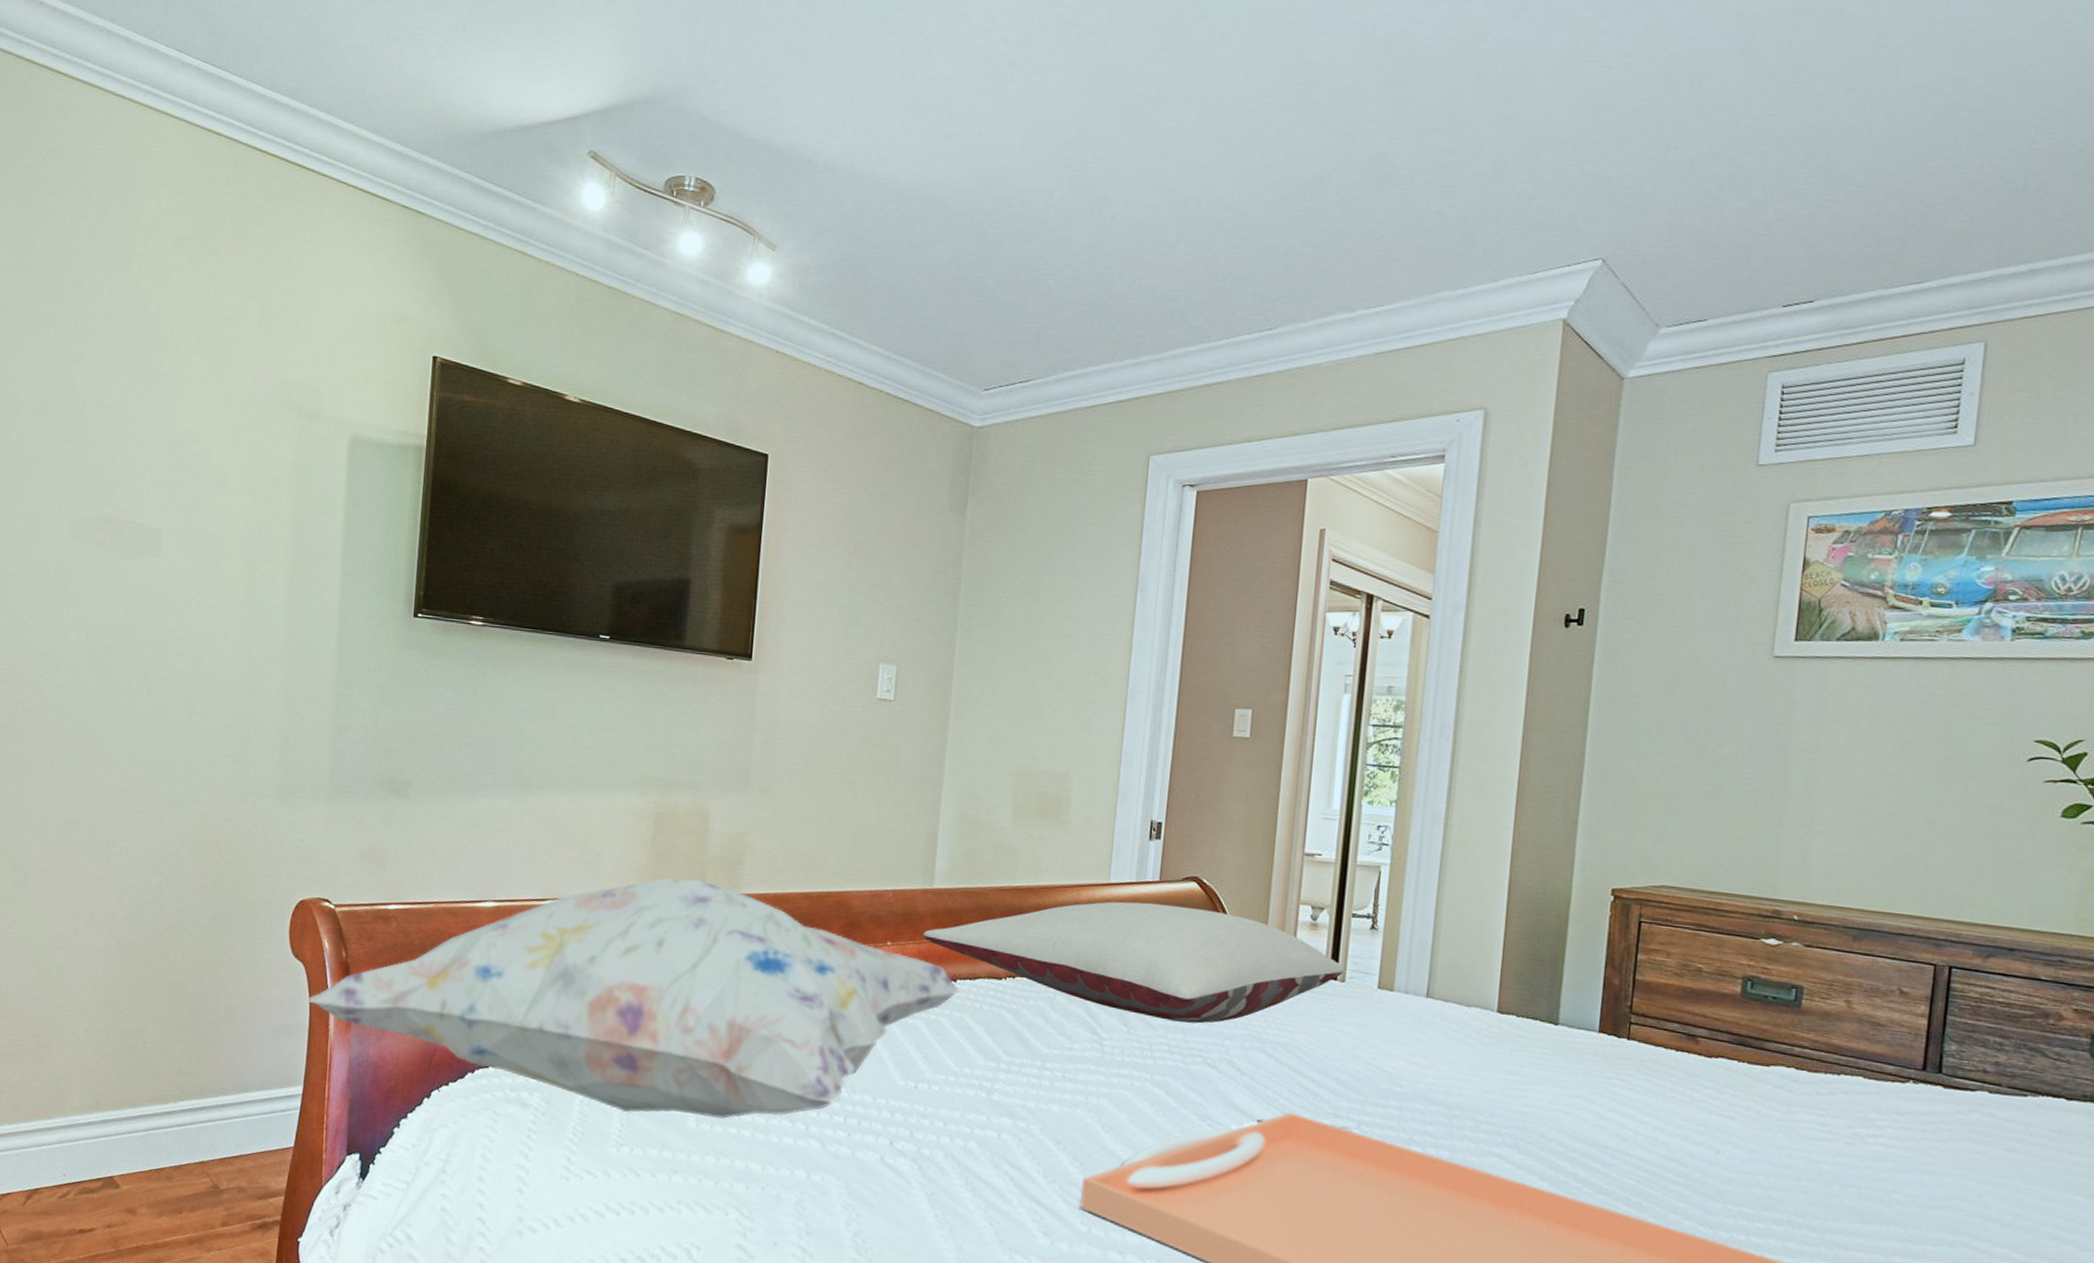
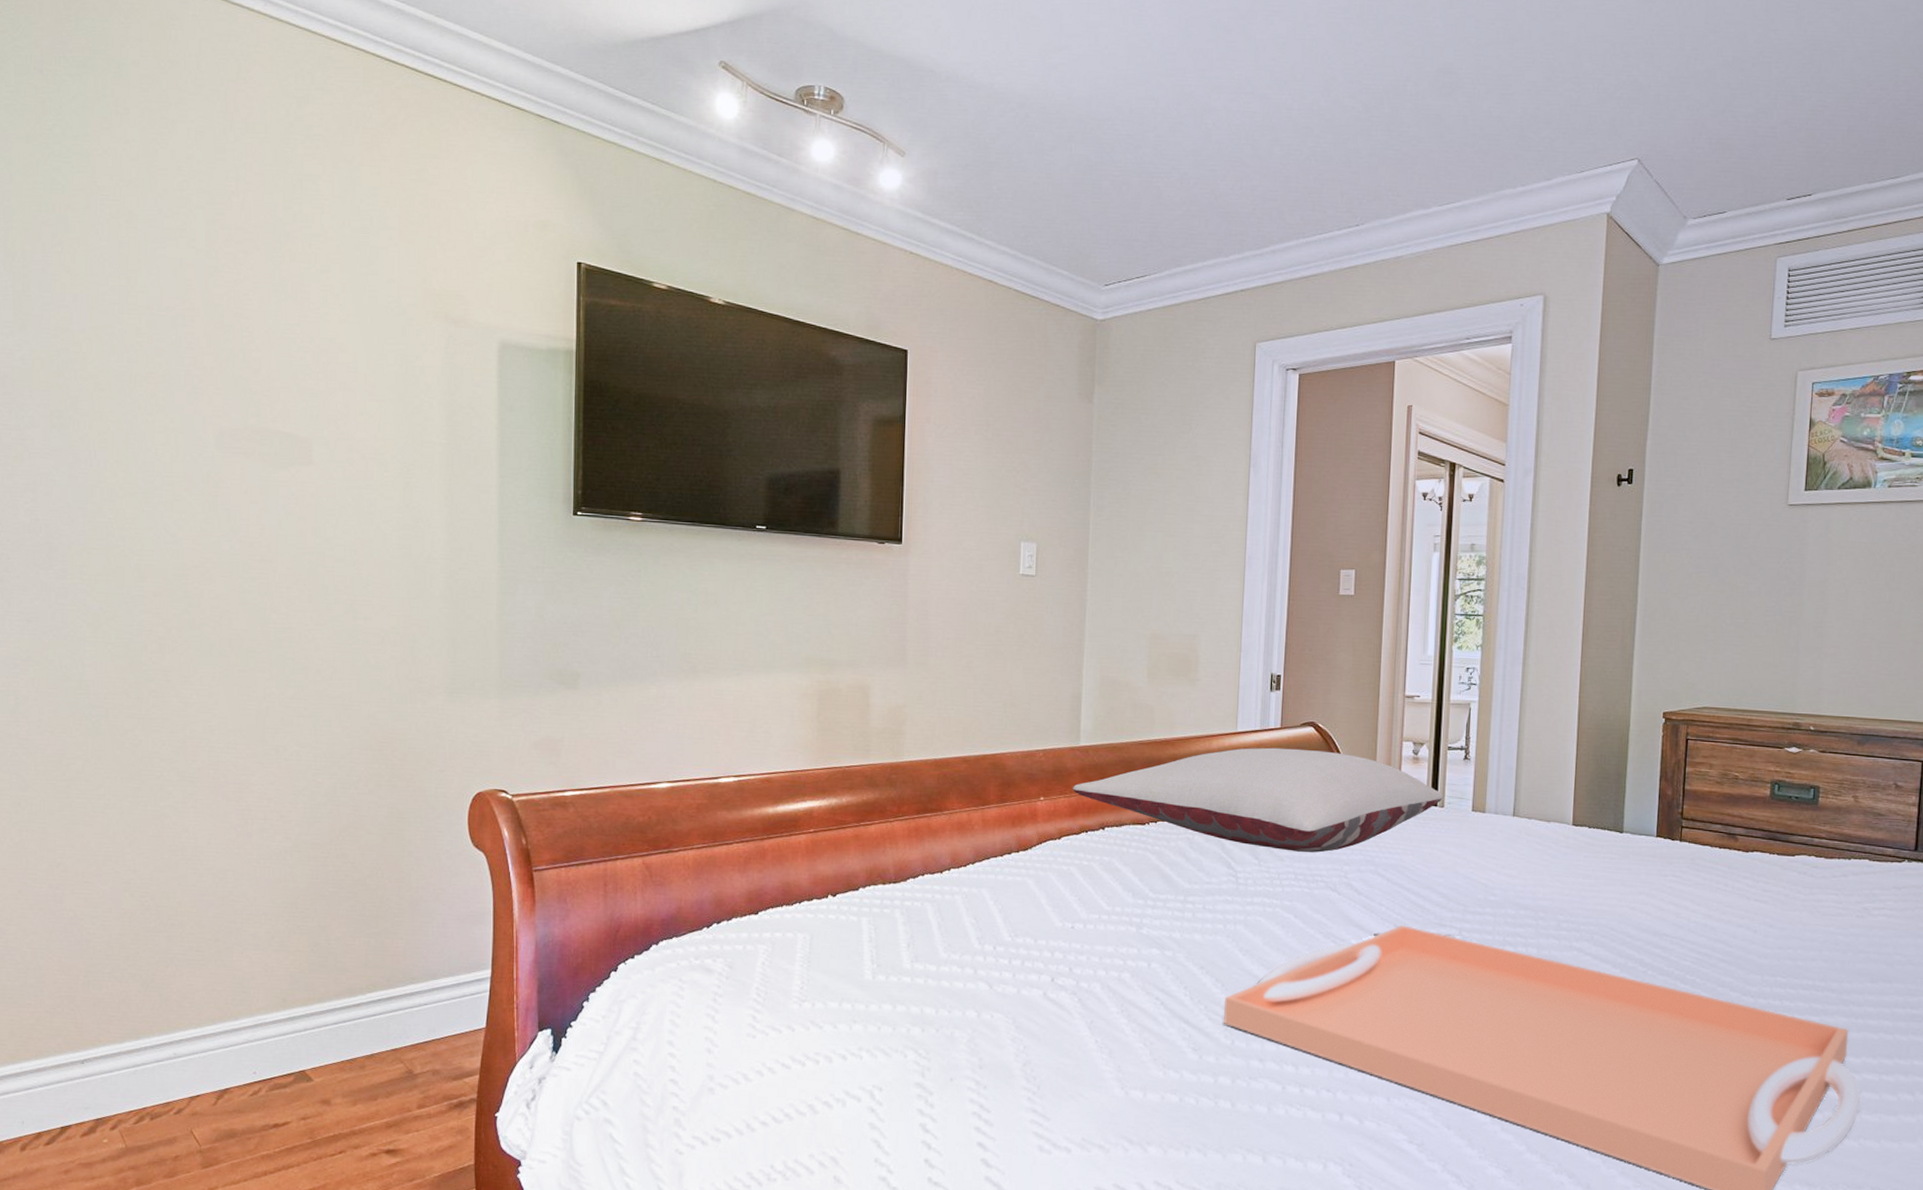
decorative pillow: present [308,878,960,1119] -> none [491,750,1108,971]

